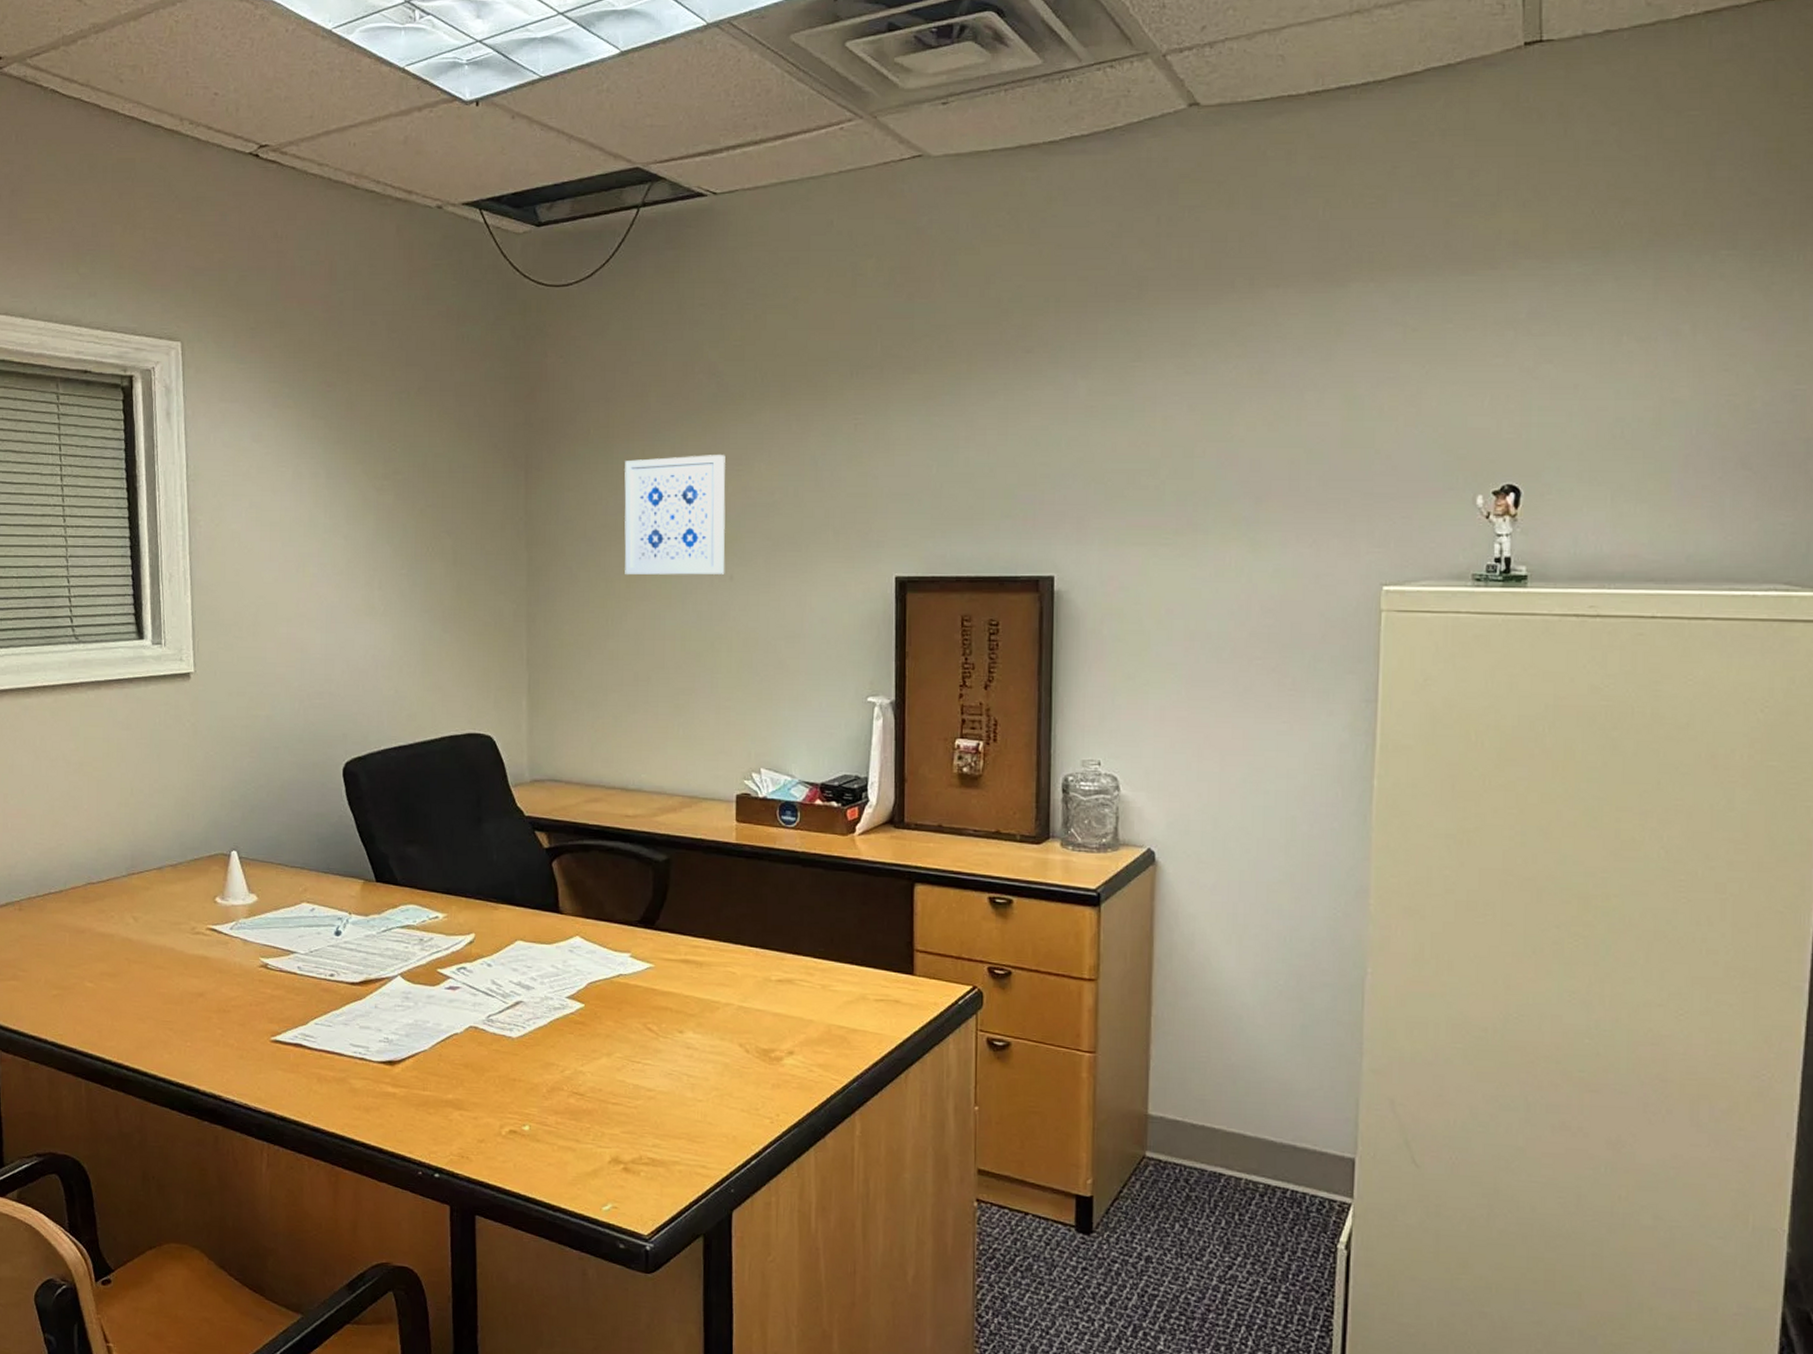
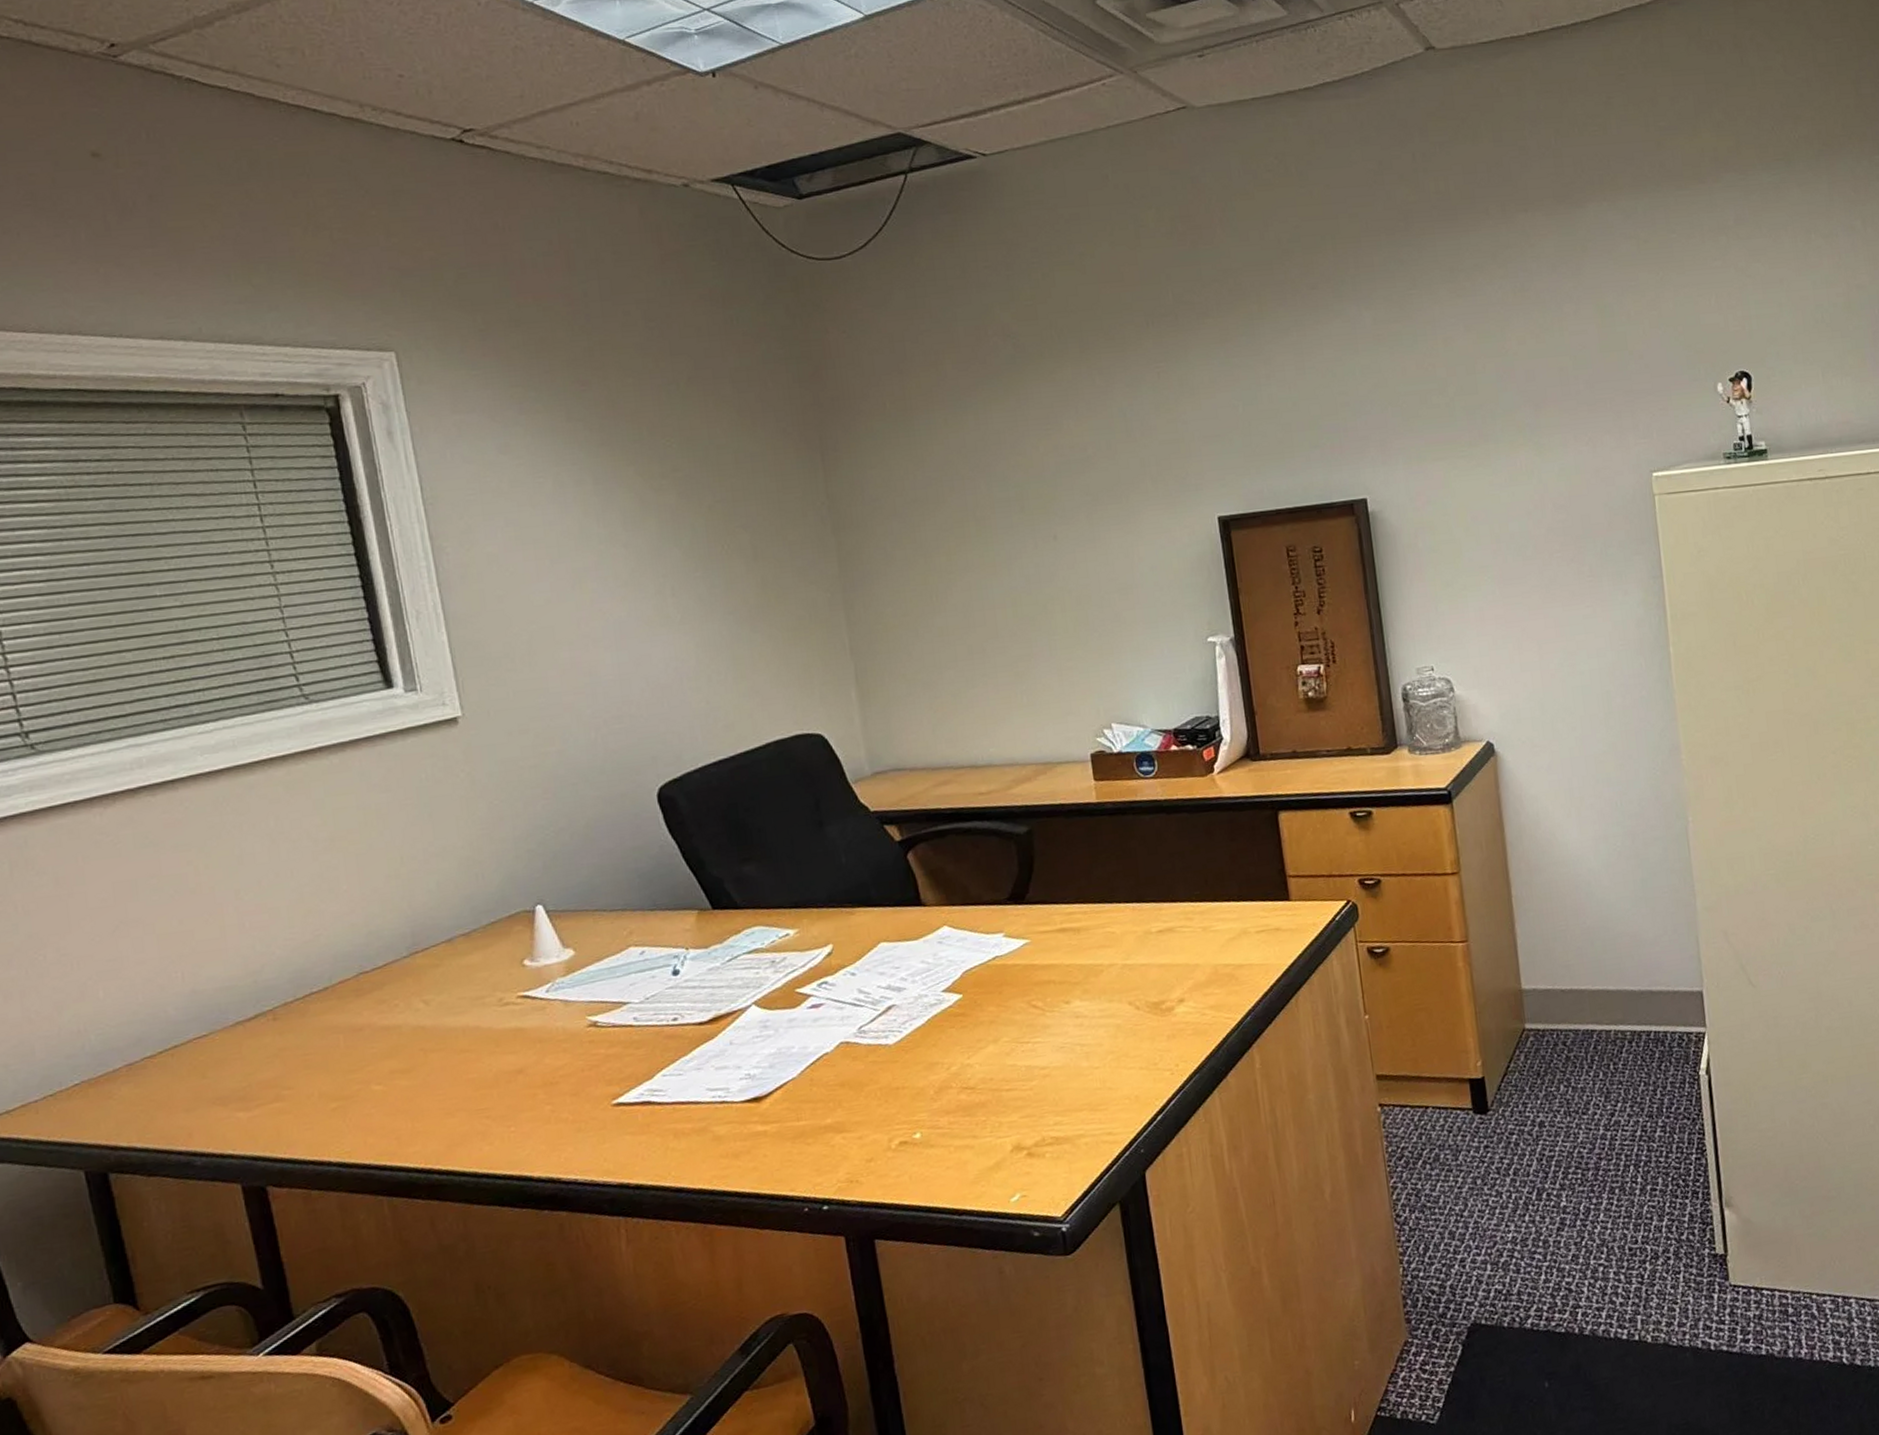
wall art: present [624,455,726,575] -> none [928,415,1048,547]

